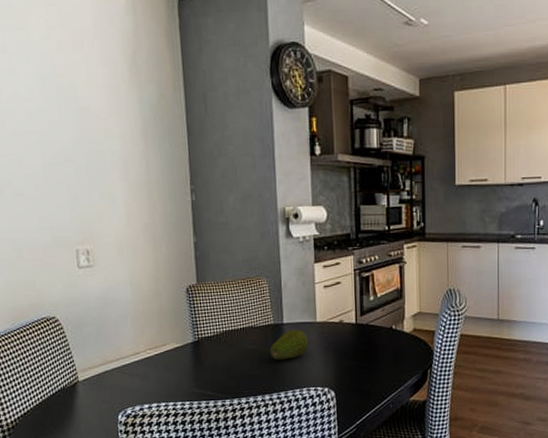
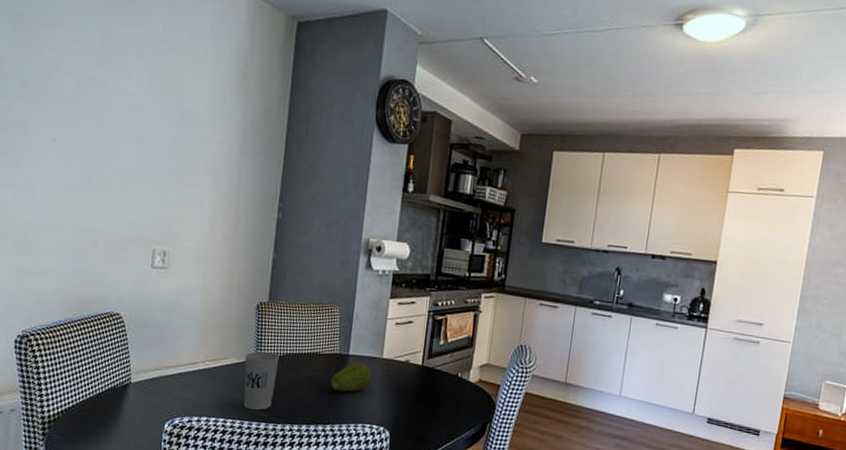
cup: none [184,332,217,390] -> present [243,351,280,411]

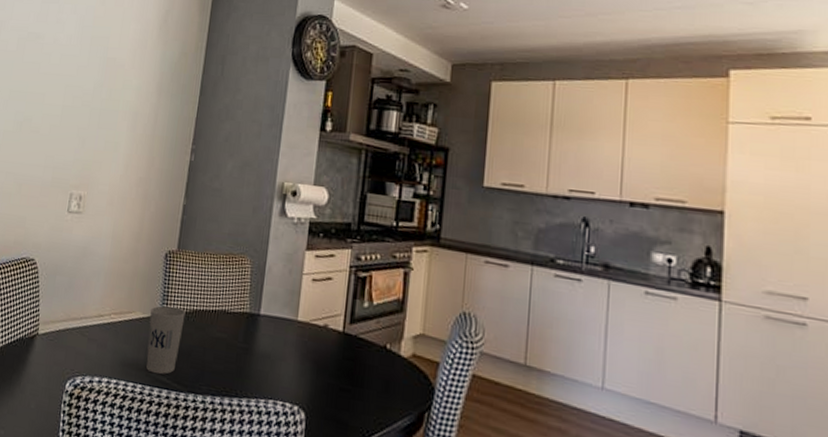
fruit: present [330,362,372,392] -> none [238,323,286,360]

